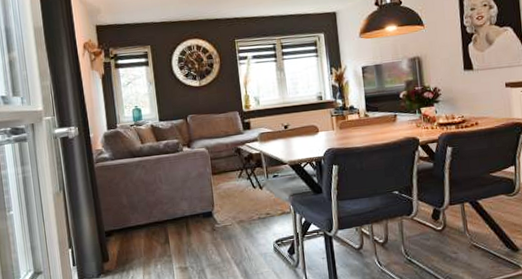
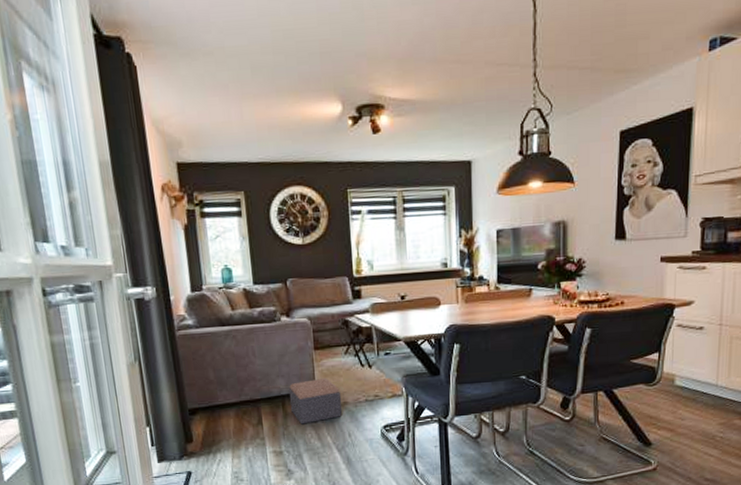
footstool: none [191,199,239,242] -> present [288,377,343,425]

